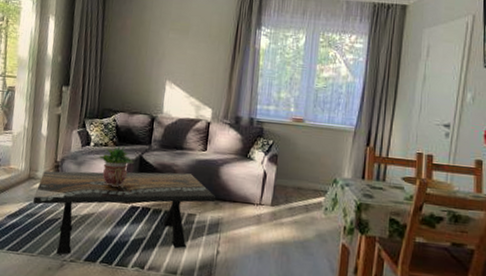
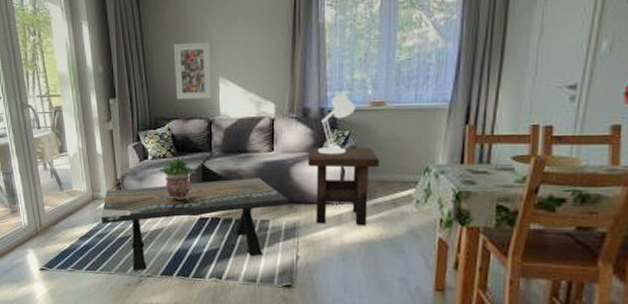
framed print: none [125,46,162,98] -> present [173,41,213,100]
side table: none [235,151,296,226] -> present [308,147,379,225]
table lamp: none [245,108,280,160] -> present [318,93,355,155]

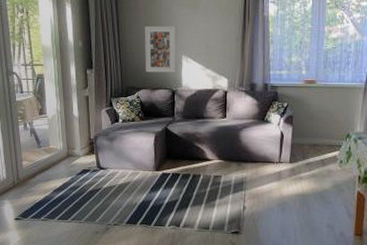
coffee table: present [100,178,288,271] -> none [74,140,238,220]
potted plant: present [159,156,196,201] -> none [128,120,160,158]
side table: present [308,147,379,225] -> none [254,116,311,181]
table lamp: present [318,93,355,155] -> none [262,73,292,122]

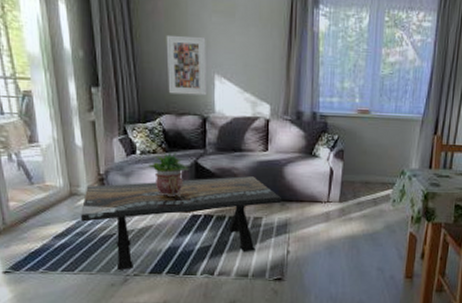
coffee table: none [74,140,238,220] -> present [80,176,281,270]
potted plant: none [128,120,160,158] -> present [148,152,189,198]

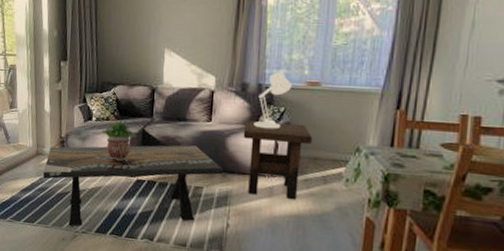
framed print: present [166,34,207,96] -> none [123,14,159,68]
side table: none [300,149,363,221] -> present [243,121,312,199]
table lamp: none [310,100,344,157] -> present [254,72,292,129]

